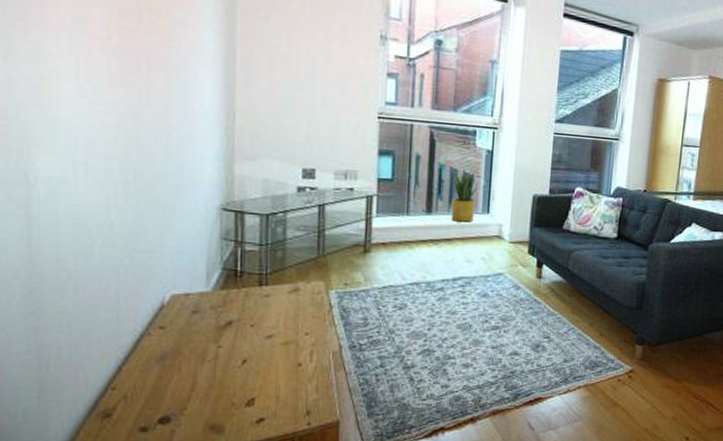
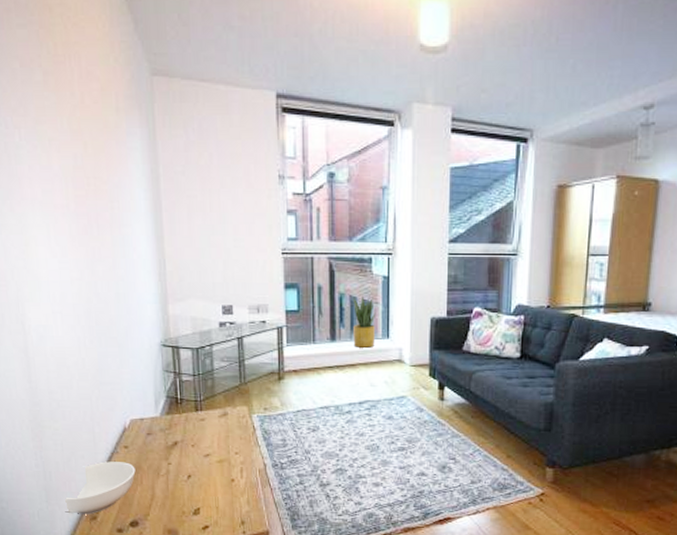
bowl: none [65,345,173,412] -> present [65,461,136,515]

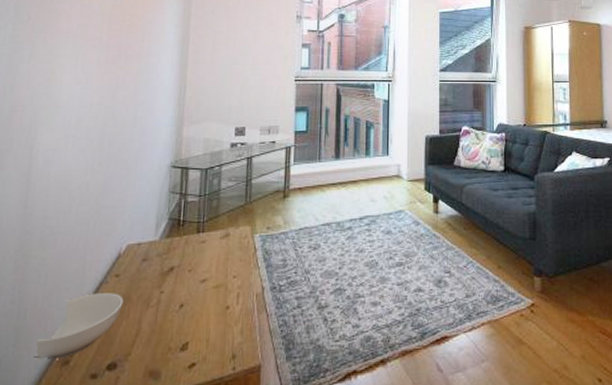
planter: present [352,297,376,348] -> none [356,118,377,165]

